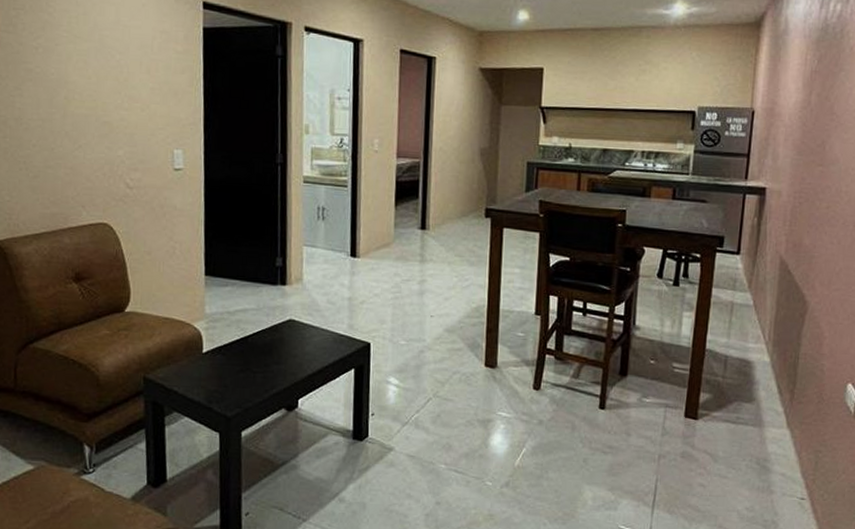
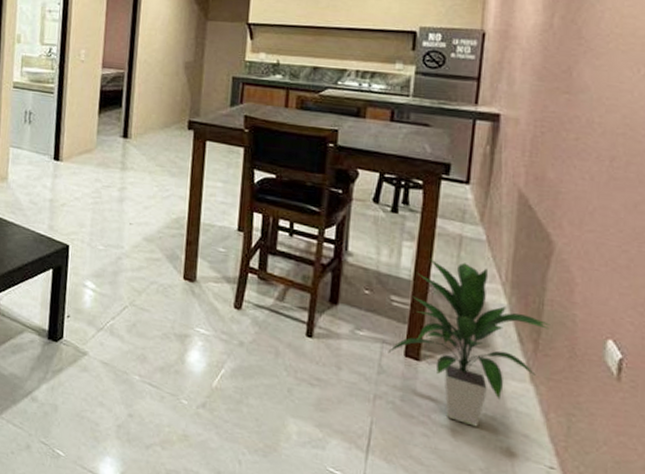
indoor plant: none [670,326,804,472] -> present [388,258,550,427]

